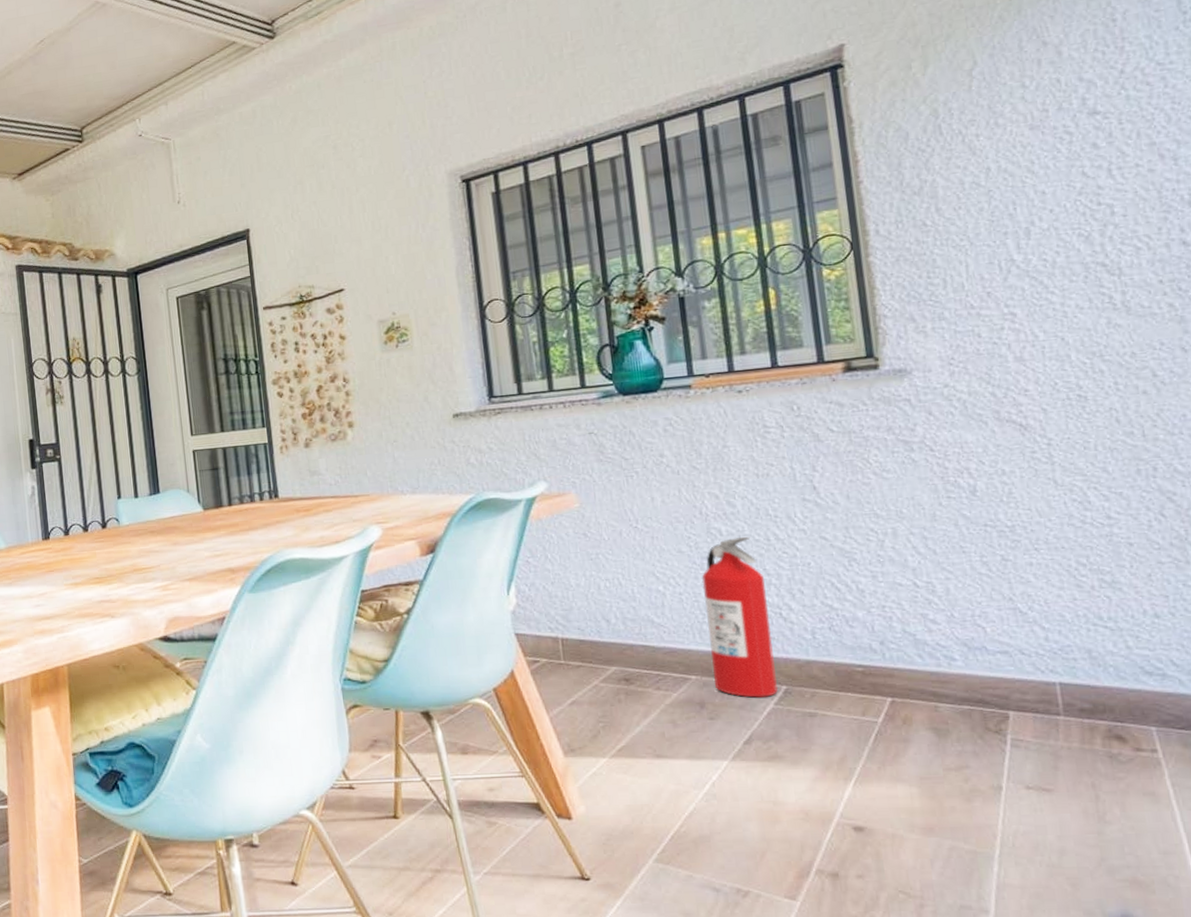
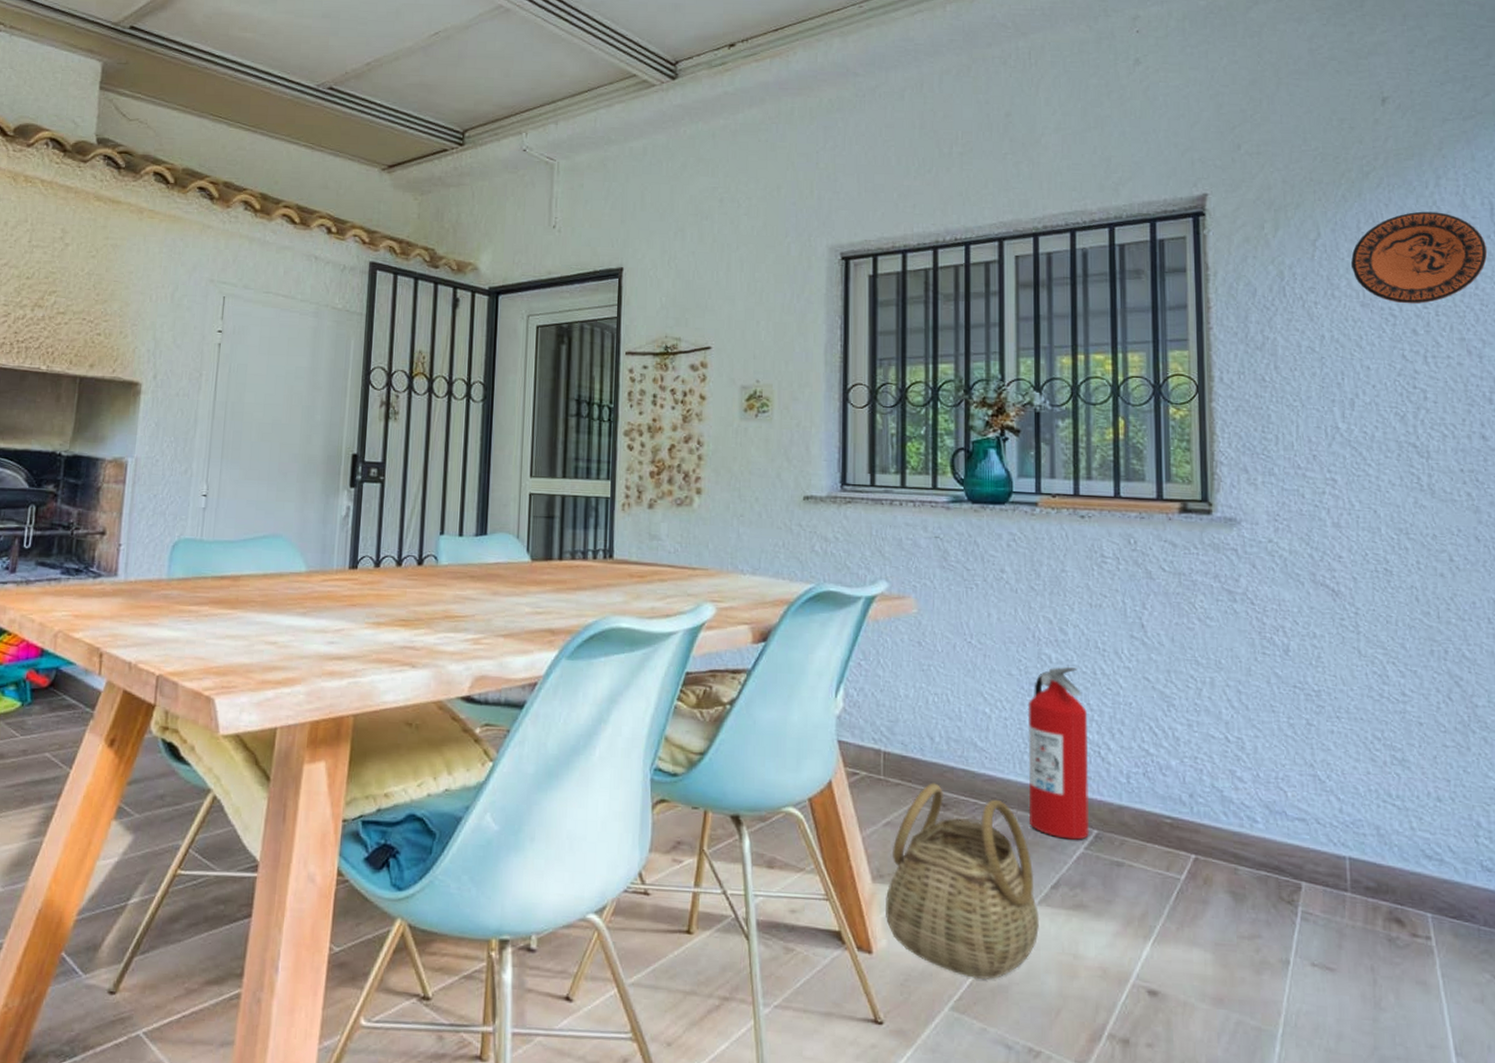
basket: none [579,661,736,832] -> present [885,783,1040,980]
decorative plate: none [1015,12,1177,119] -> present [1351,211,1488,304]

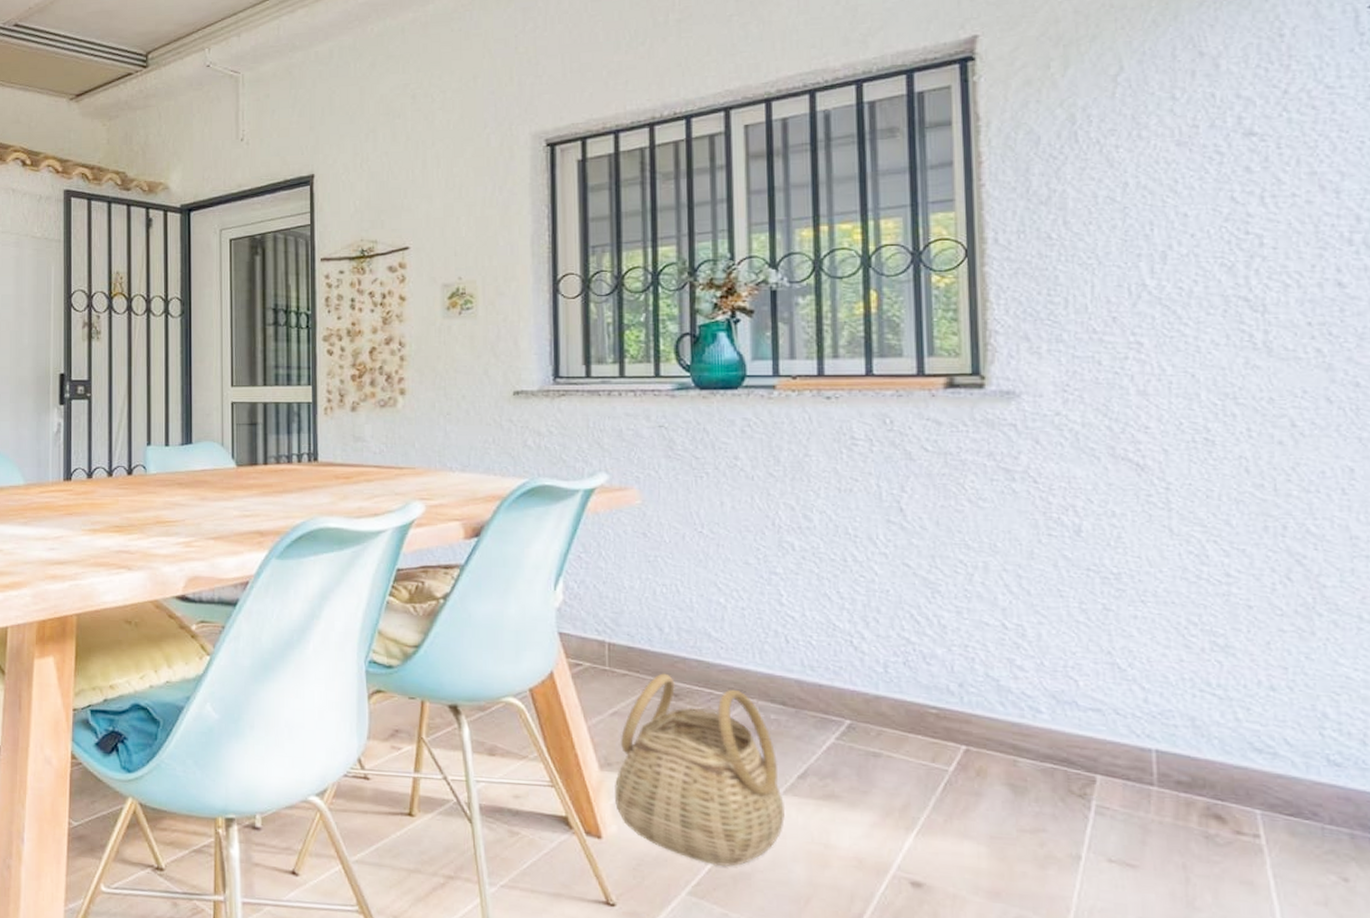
fire extinguisher: present [1027,667,1089,840] -> none [767,555,840,730]
decorative plate: present [1351,211,1488,304] -> none [1164,27,1350,138]

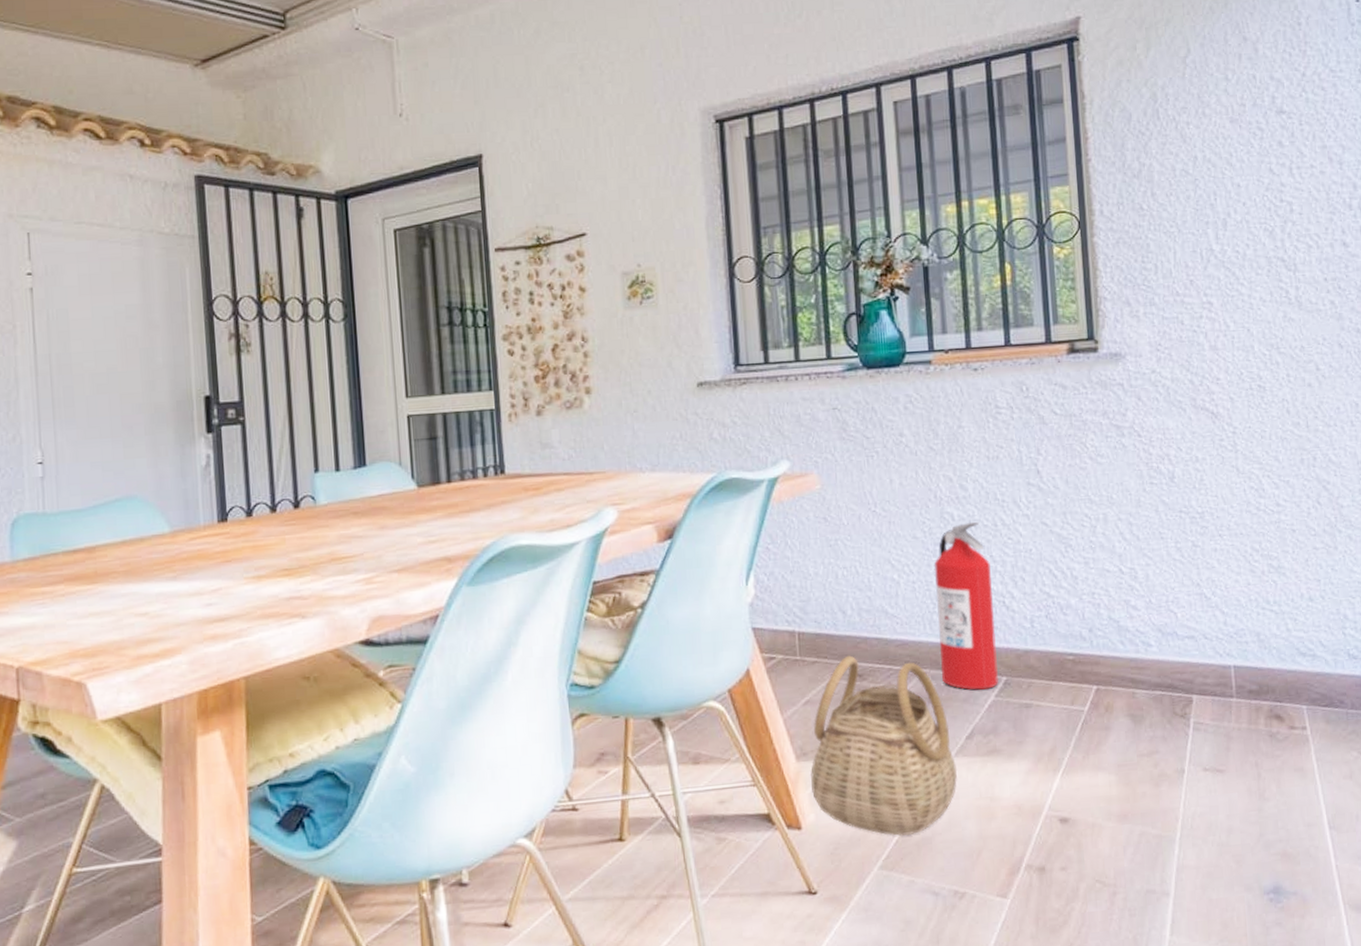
fire extinguisher: none [767,555,840,730] -> present [933,522,998,690]

